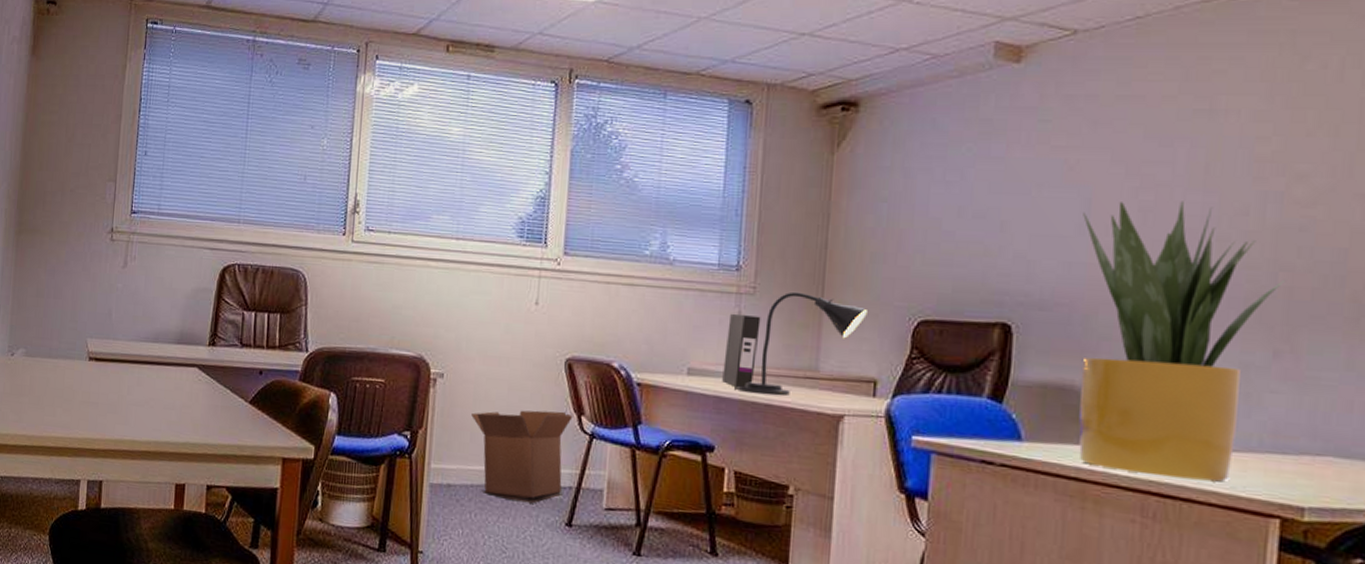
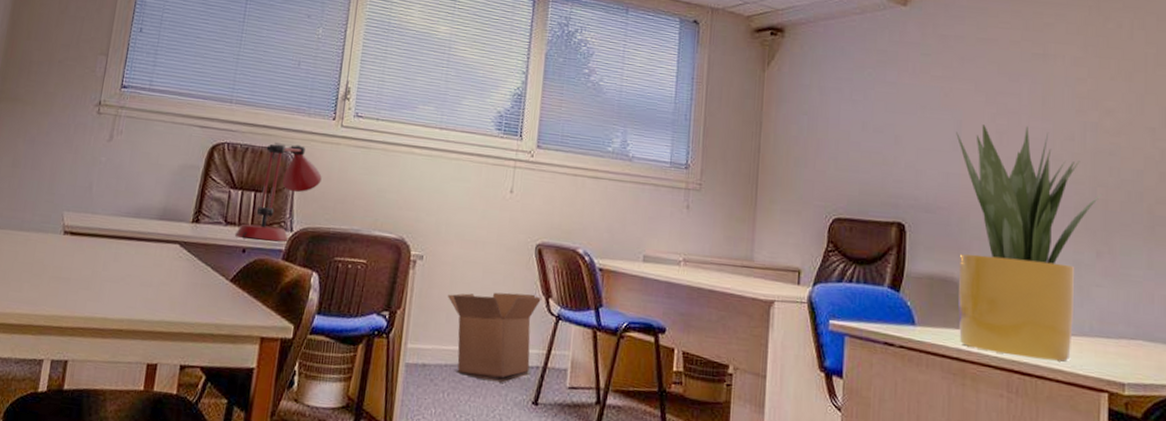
desk lamp: none [251,262,335,363] -> present [235,143,322,242]
binder: present [722,313,761,388] -> none [673,206,706,275]
desk lamp: present [734,291,867,397] -> none [683,189,792,283]

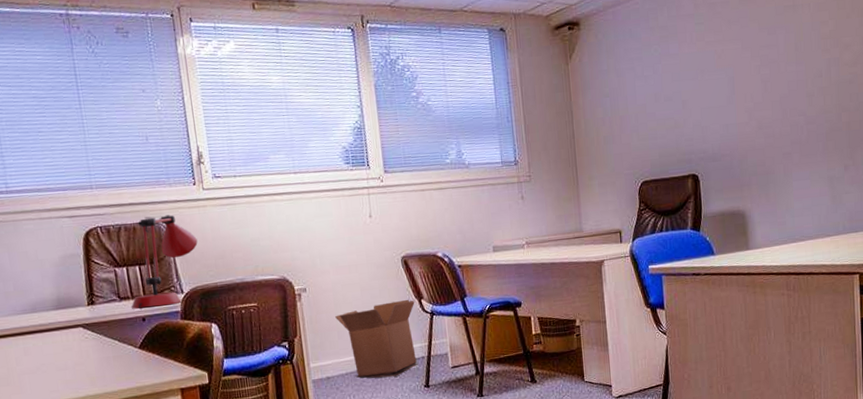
planter: present [956,124,1101,362] -> none [730,71,845,263]

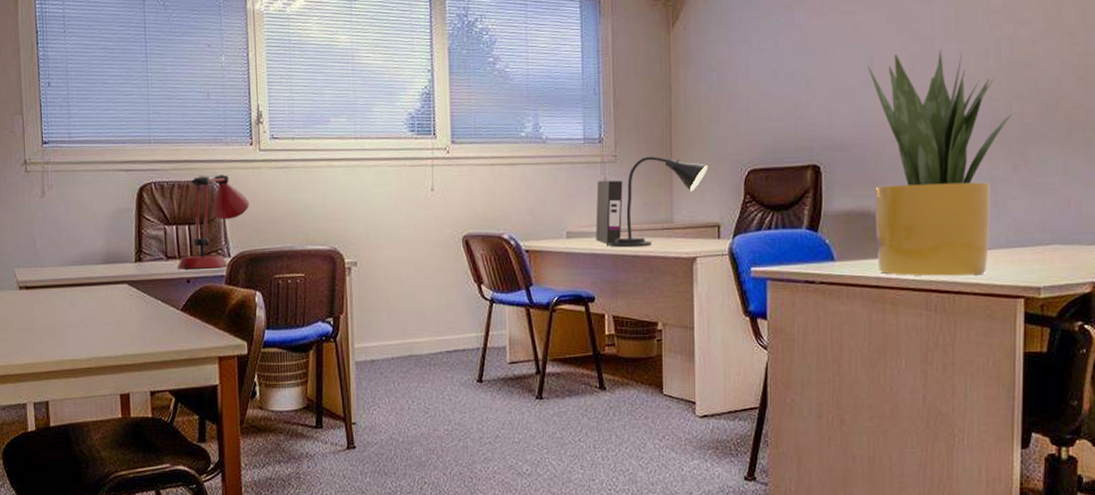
cardboard box: present [335,299,418,379] -> none [386,283,474,367]
binder: none [516,197,540,255] -> present [596,180,623,245]
desk lamp: none [528,174,608,258] -> present [607,156,708,248]
planter: none [730,71,845,263] -> present [868,49,1017,276]

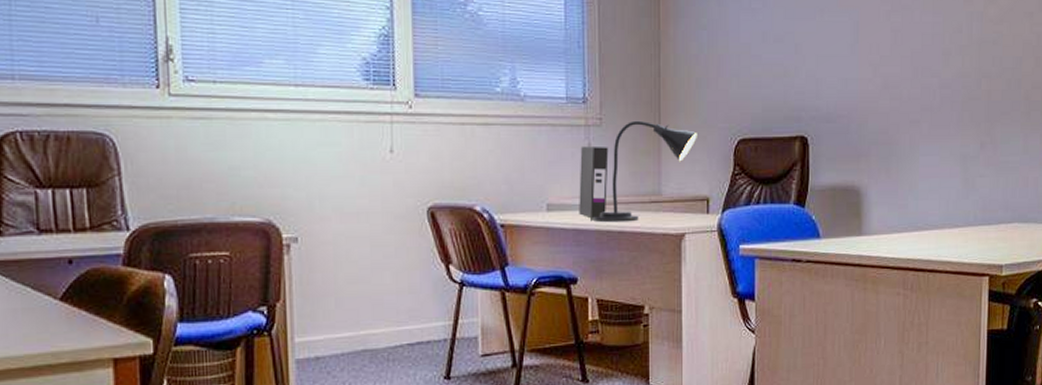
desk lamp: present [178,174,249,270] -> none [55,124,155,248]
planter: present [868,49,1017,276] -> none [854,21,985,254]

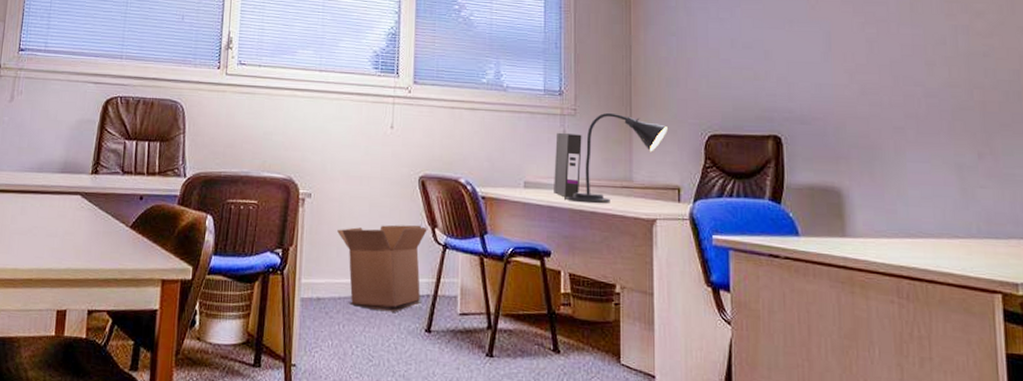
cardboard box: none [334,263,441,364] -> present [337,225,427,312]

